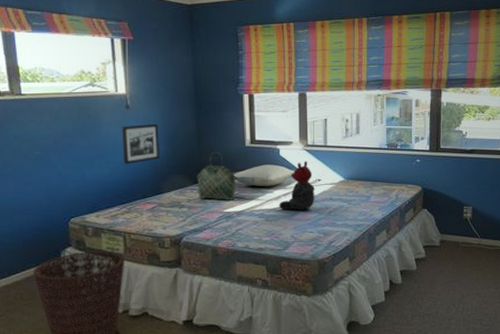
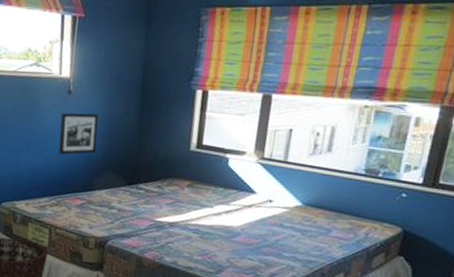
tote bag: present [197,151,237,201] -> none [130,152,174,210]
pillow: present [233,164,294,187] -> none [171,174,243,201]
teddy bear: present [279,161,315,210] -> none [218,176,264,233]

